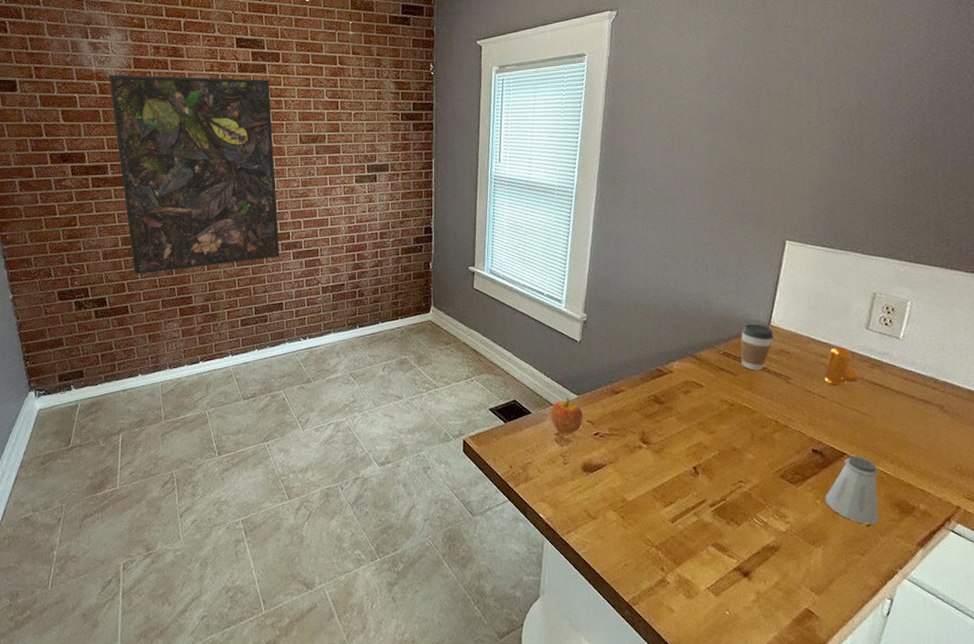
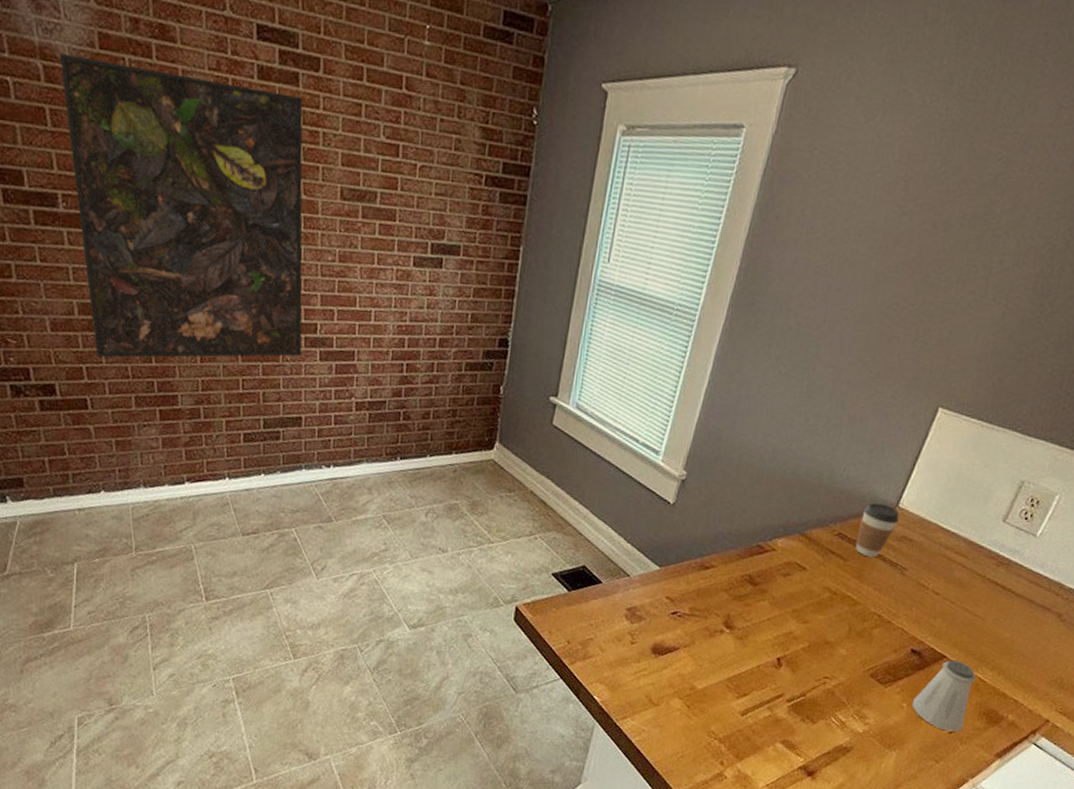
apple: present [550,398,583,434] -> none [624,569,663,611]
pepper shaker: present [823,346,860,386] -> none [943,538,982,583]

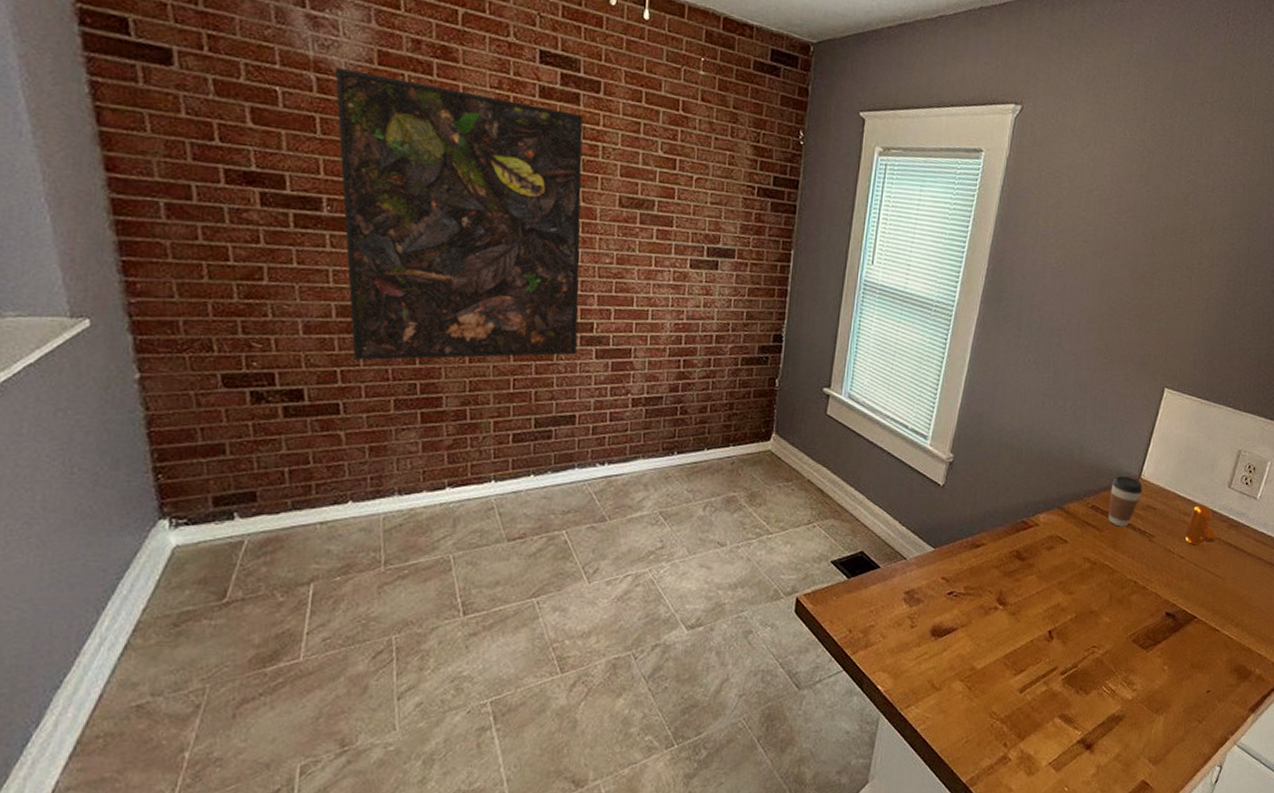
saltshaker: present [911,659,977,732] -> none [1172,619,1224,690]
pepper shaker: none [943,538,982,583] -> present [1184,504,1217,546]

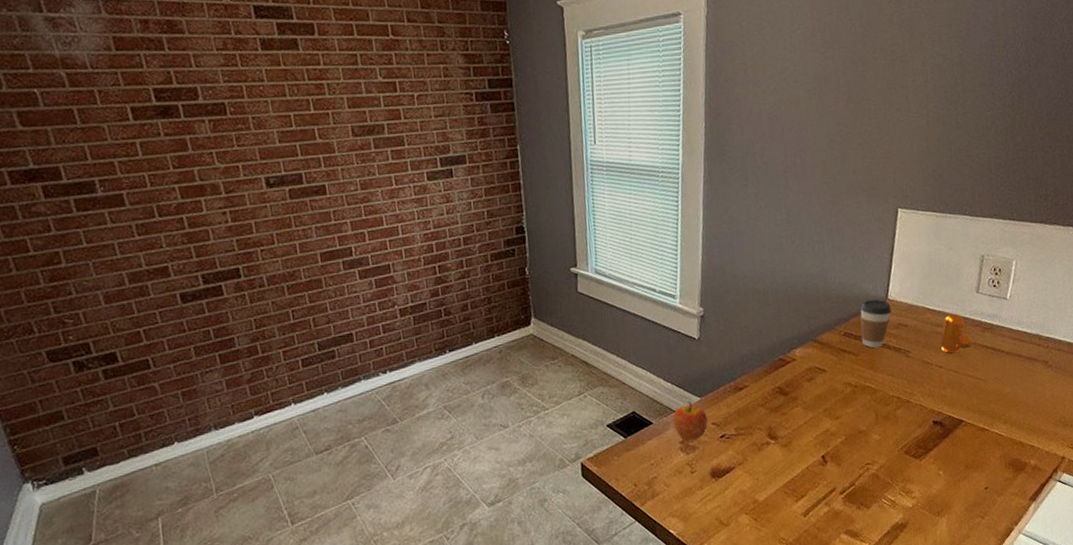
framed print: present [335,66,583,361] -> none [80,58,343,319]
apple: none [901,551,938,593] -> present [672,402,708,441]

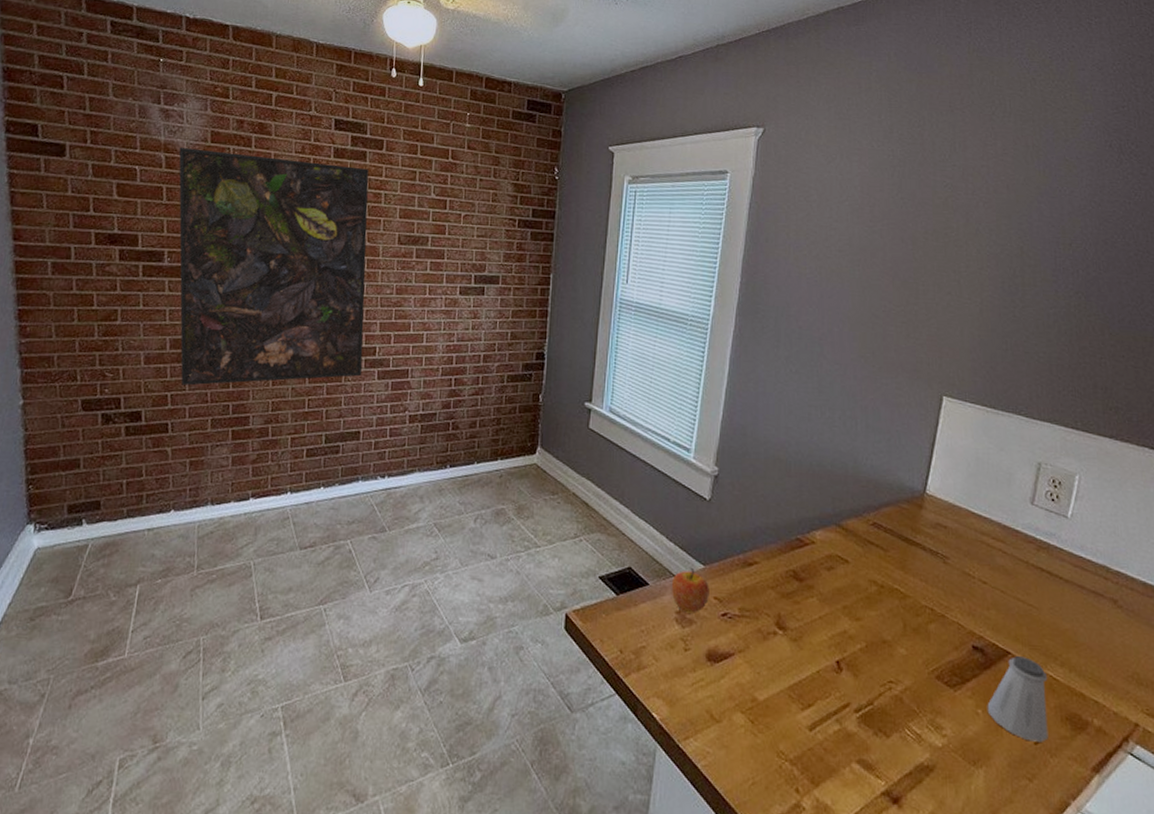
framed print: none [80,58,343,319] -> present [179,147,369,386]
coffee cup: present [859,299,892,348] -> none [892,491,929,547]
pepper shaker: present [940,313,973,354] -> none [985,522,1024,570]
saltshaker: none [946,421,996,488] -> present [987,655,1048,742]

